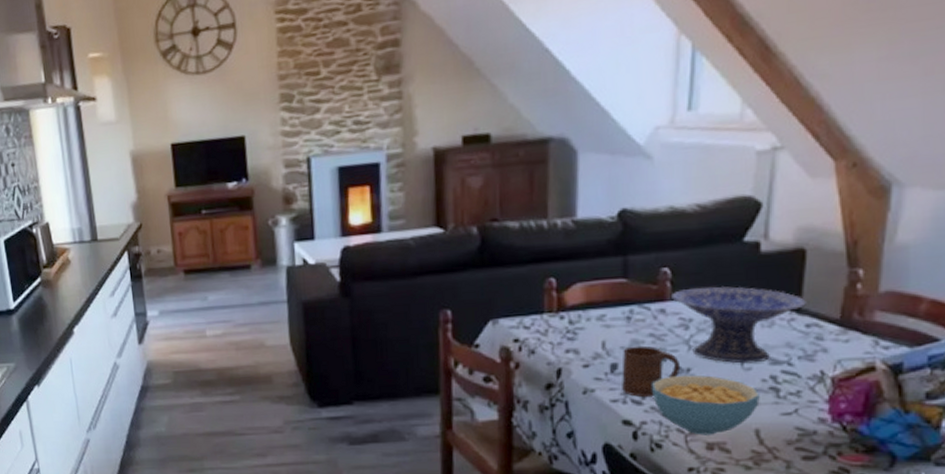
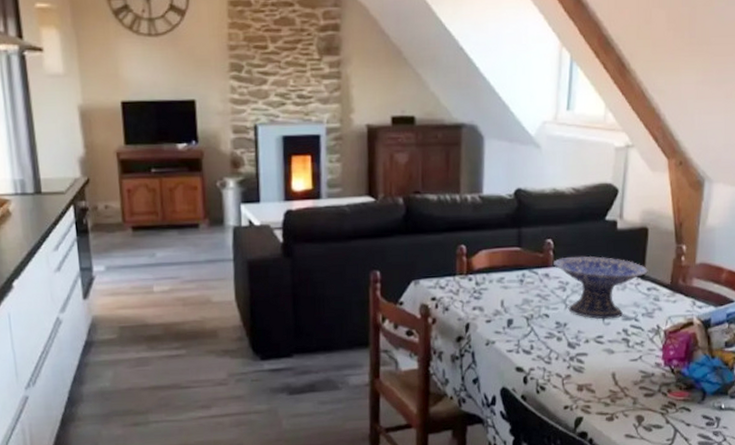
cup: present [622,345,680,398] -> none [516,304,559,348]
cereal bowl: present [652,375,760,435] -> none [539,328,616,379]

